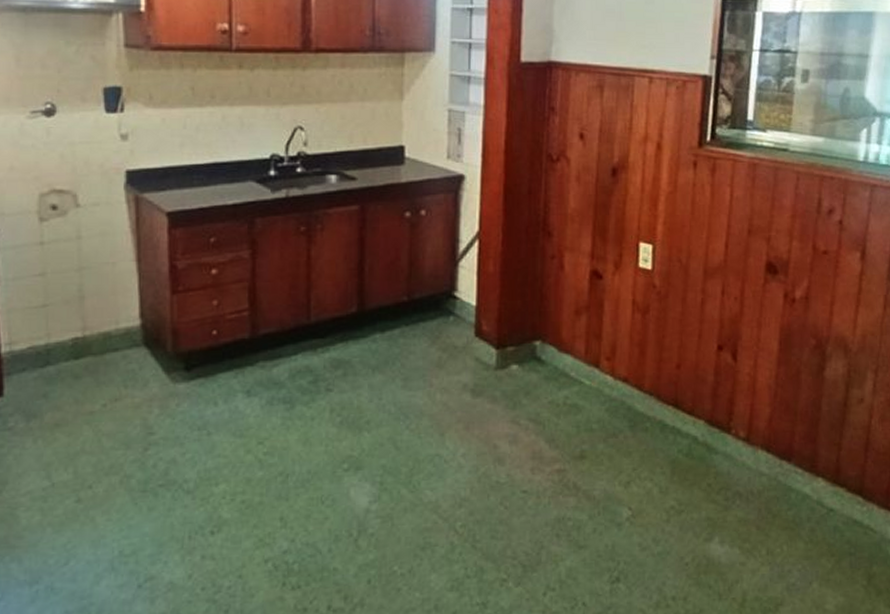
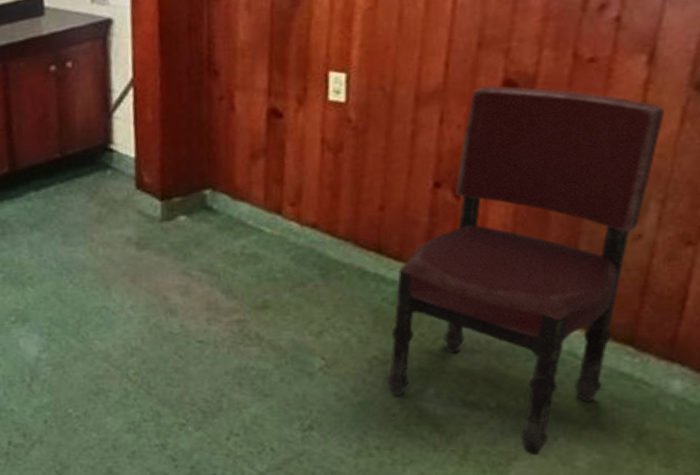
dining chair: none [682,266,874,601] -> present [387,85,664,456]

